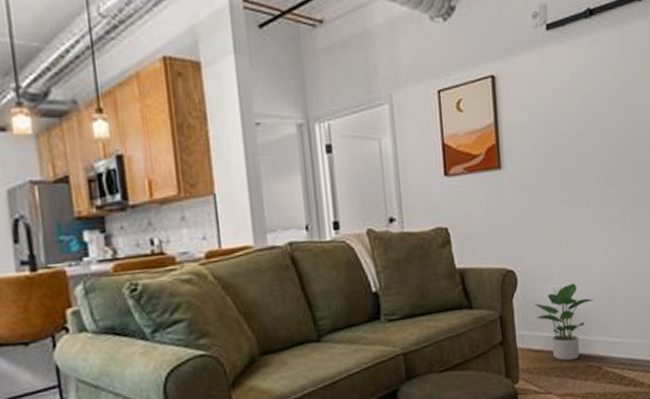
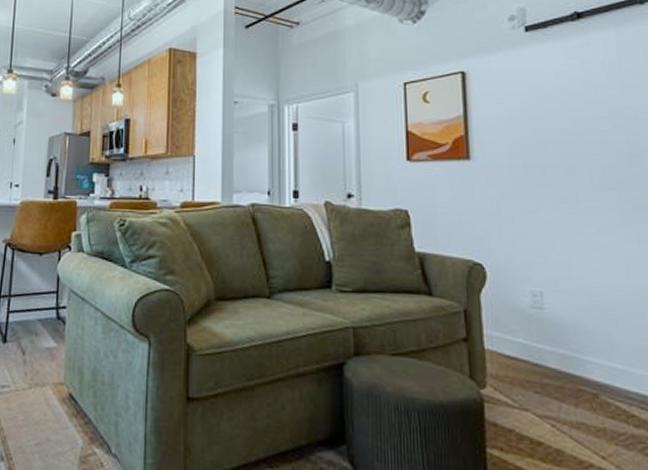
potted plant: present [534,283,593,361] -> none [507,289,586,379]

